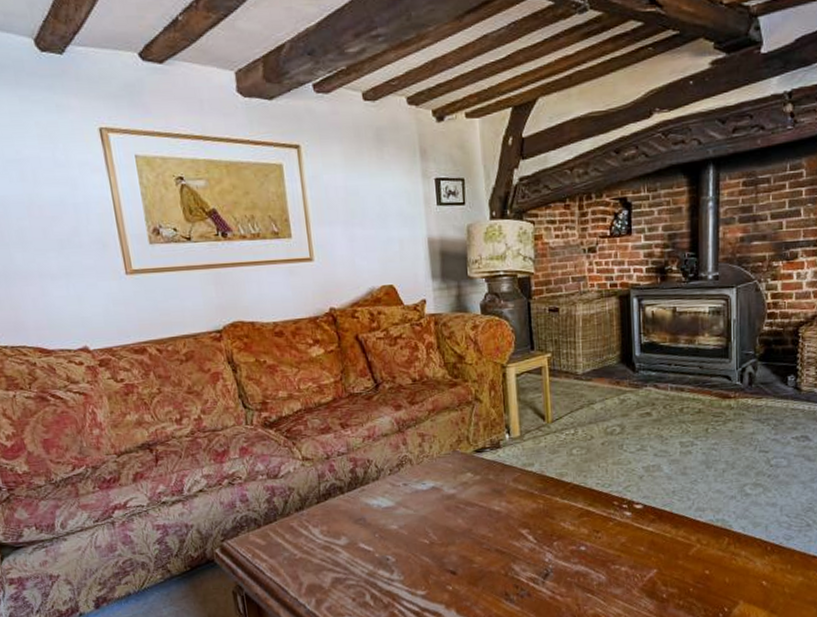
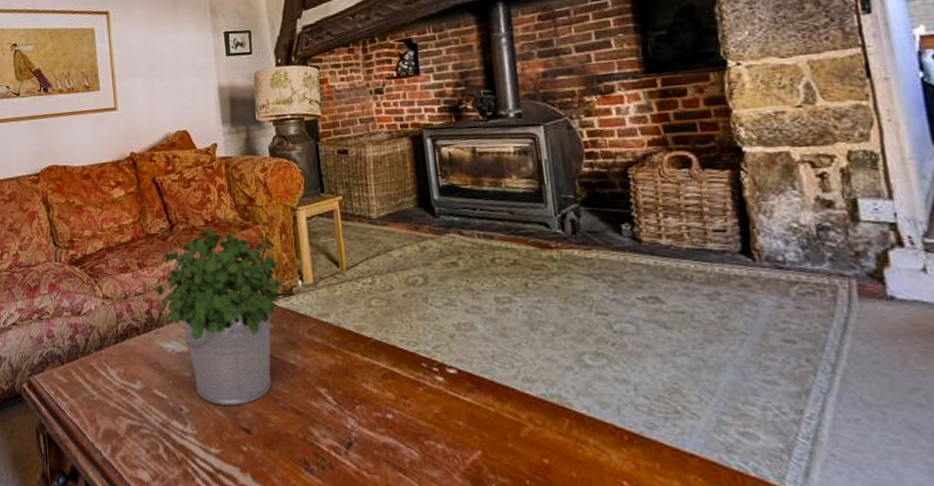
potted plant: none [358,386,492,552] -> present [154,227,285,405]

